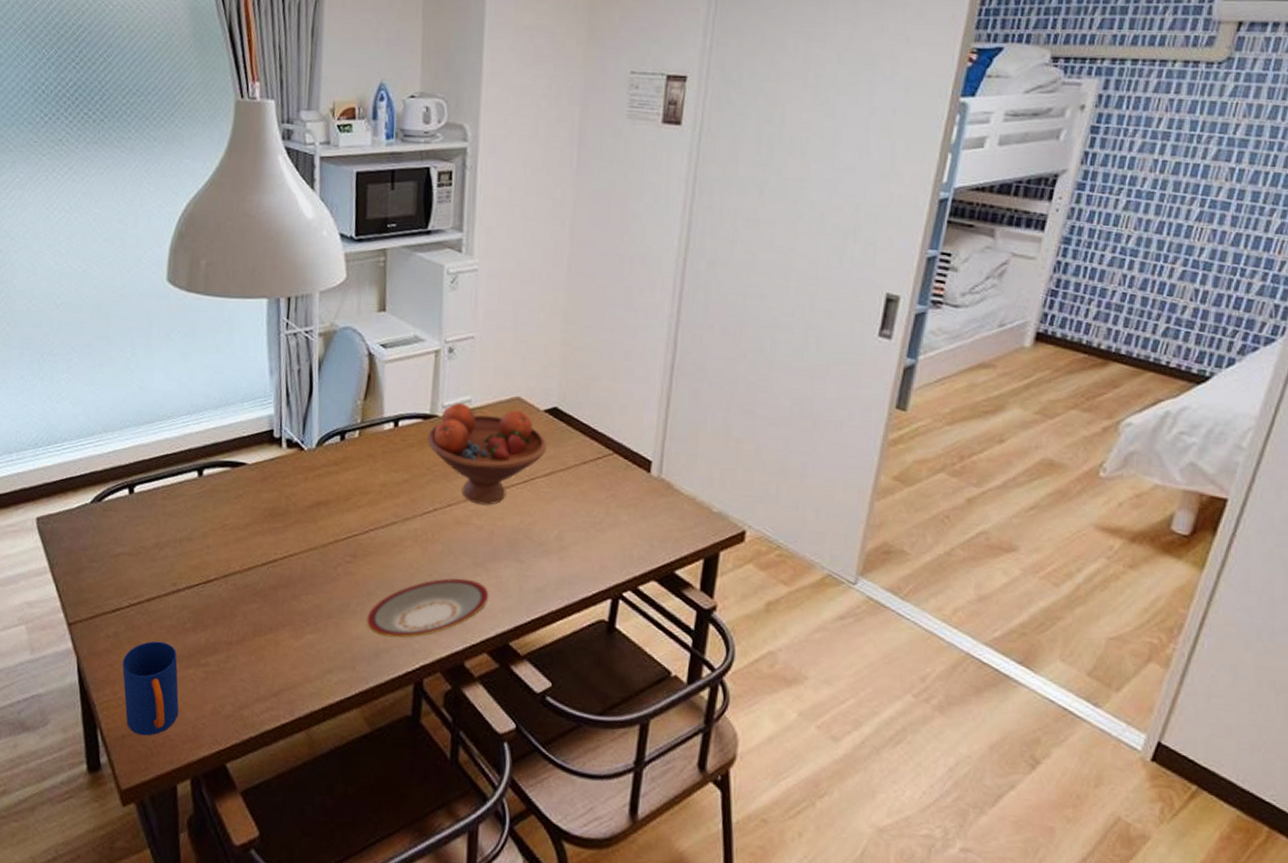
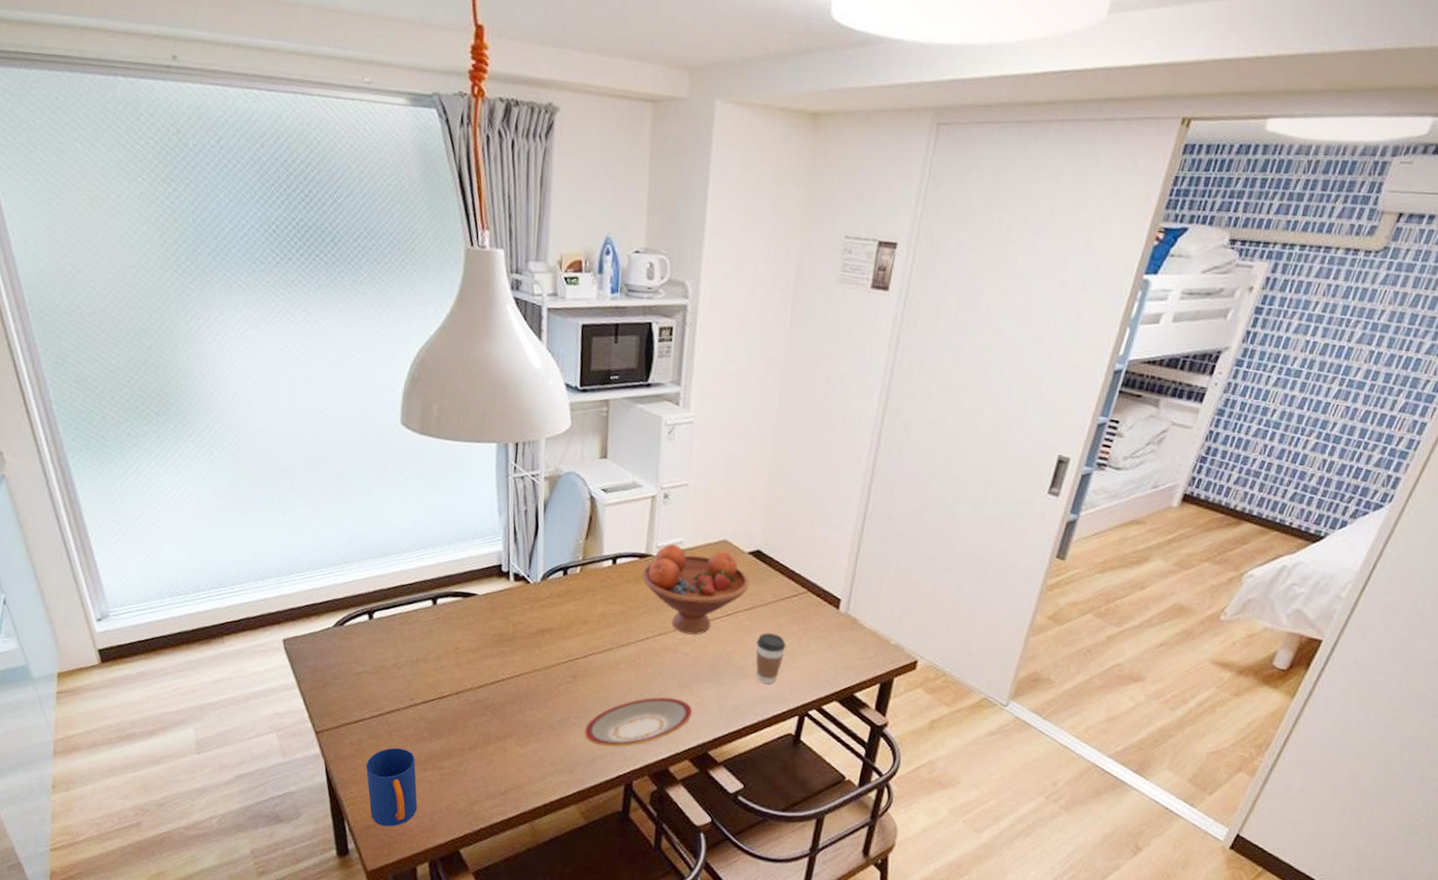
coffee cup: none [558,501,593,561] -> present [756,633,786,684]

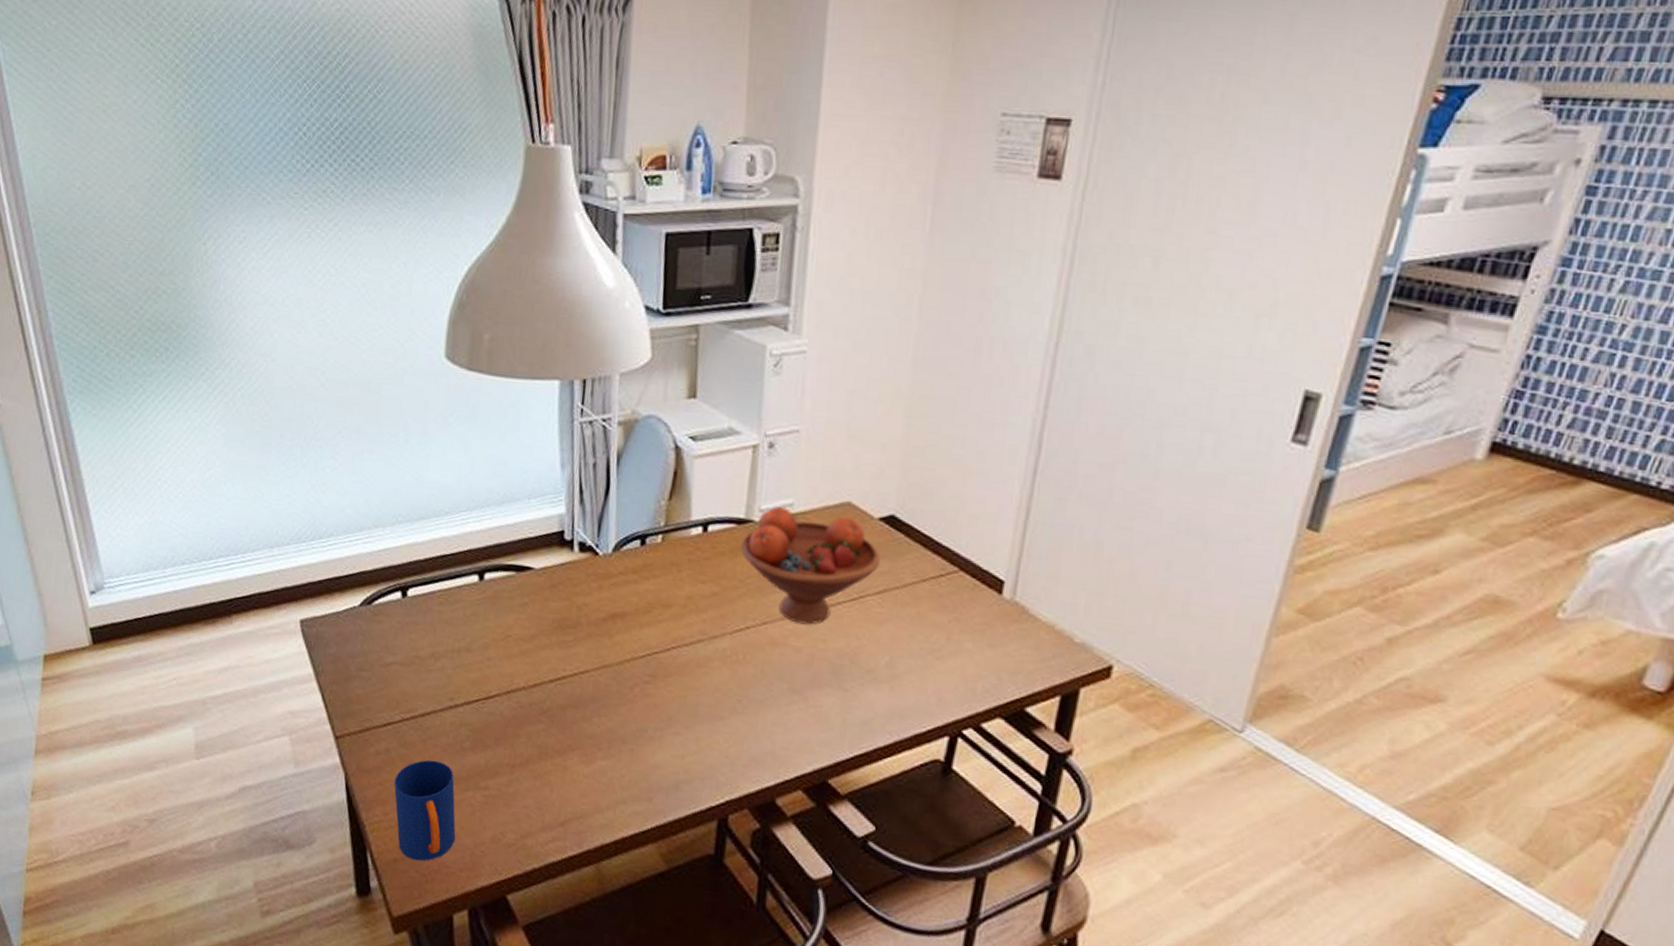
plate: present [584,697,693,747] -> none [665,705,807,770]
coffee cup: present [756,633,786,684] -> none [890,624,931,692]

